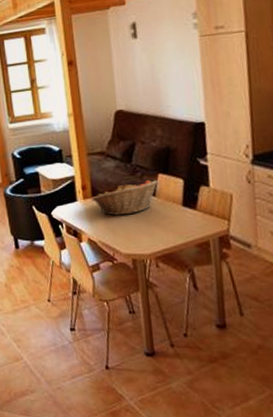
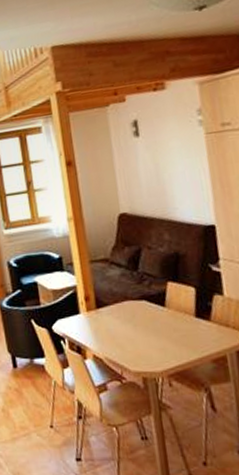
fruit basket: present [91,180,159,216] -> none [95,288,169,329]

